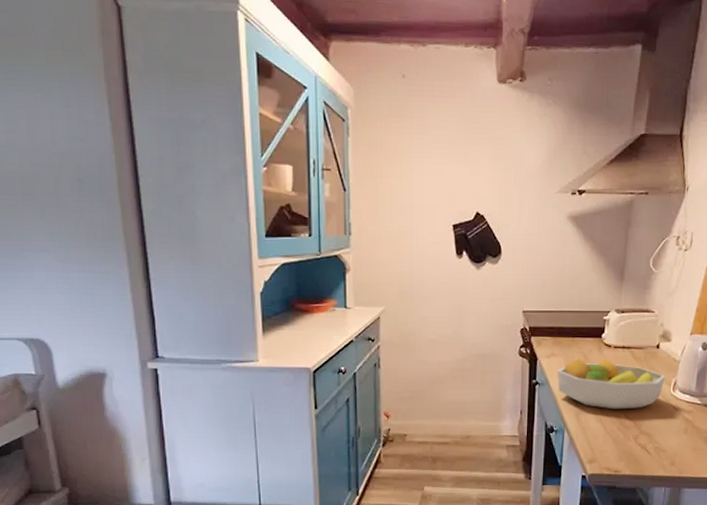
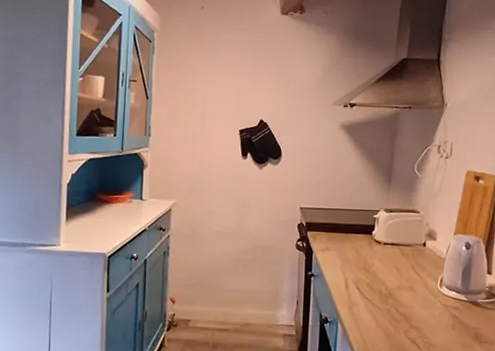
fruit bowl: present [557,359,665,410] -> none [331,253,432,304]

